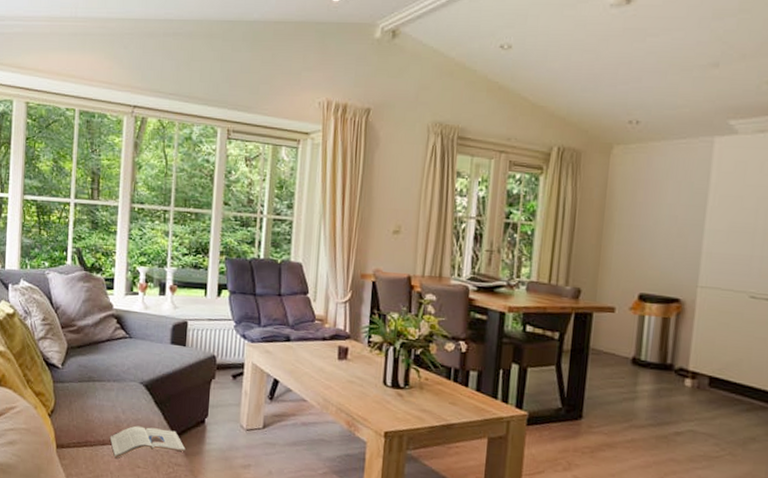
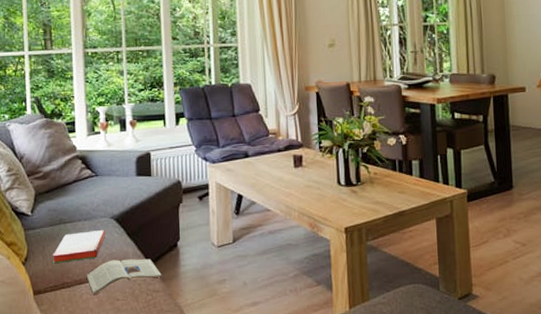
hardback book: none [78,392,134,422] -> present [53,229,106,263]

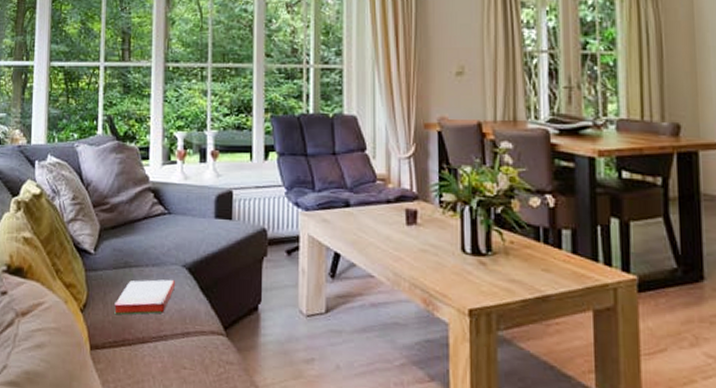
magazine: present [86,258,162,296] -> none [150,317,238,360]

